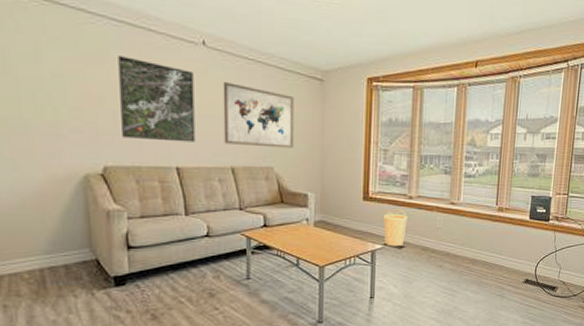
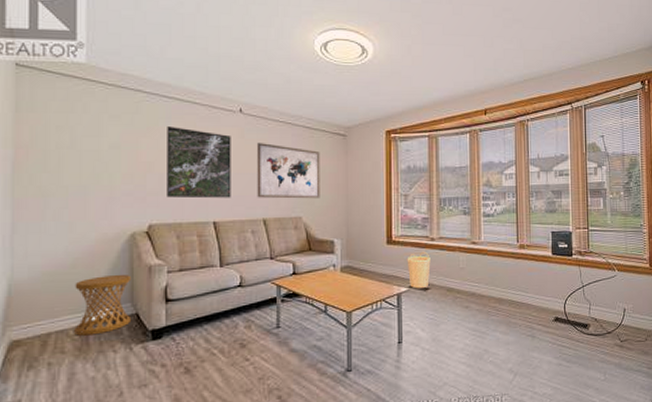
side table: none [25,219,90,280] -> present [74,275,130,336]

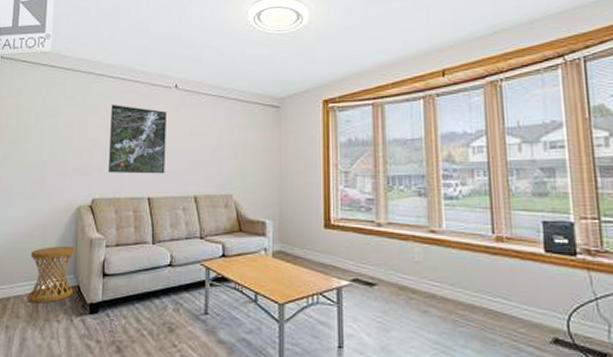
wall art: present [256,143,320,199] -> none [189,118,252,175]
basket: present [407,251,431,289] -> none [348,238,377,284]

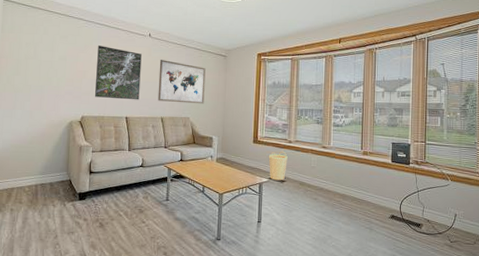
side table: present [28,246,75,303] -> none [29,151,67,193]
wall art: none [189,118,252,175] -> present [157,60,206,104]
basket: none [348,238,377,284] -> present [268,151,288,181]

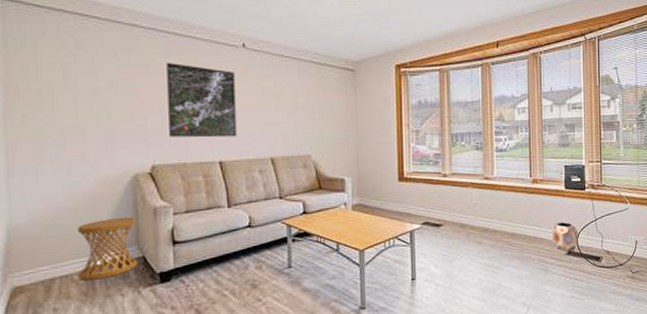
side table: none [29,151,67,193] -> present [77,218,137,281]
wall art: present [157,60,206,104] -> none [261,79,329,137]
basket: present [268,151,288,181] -> none [419,187,443,226]
planter: none [377,190,401,216] -> present [551,222,578,252]

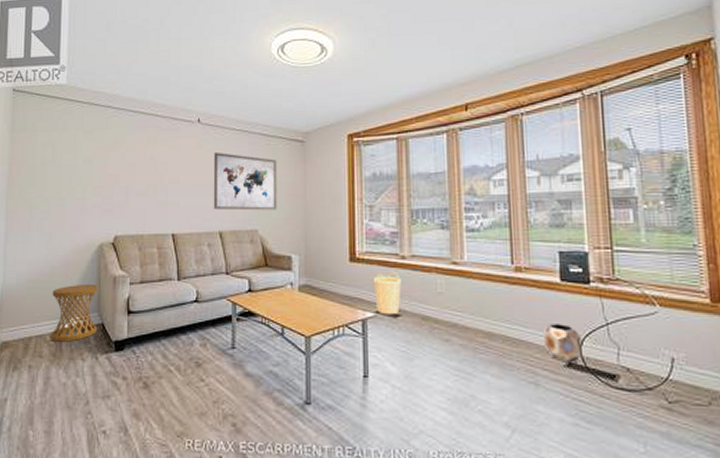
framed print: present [166,63,237,138] -> none [131,140,190,210]
wall art: none [261,79,329,137] -> present [213,153,277,211]
basket: none [419,187,443,226] -> present [373,271,401,315]

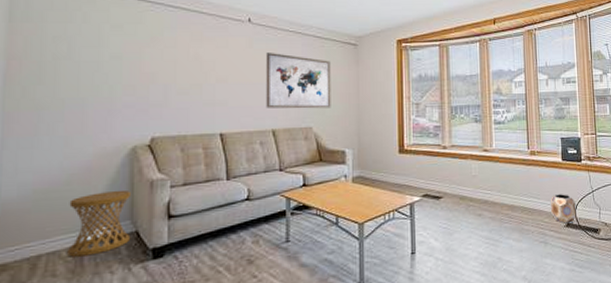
basket: present [373,271,401,315] -> none [419,159,443,198]

